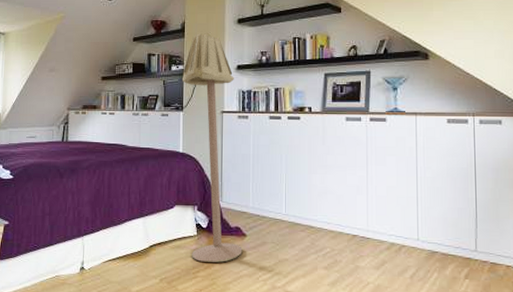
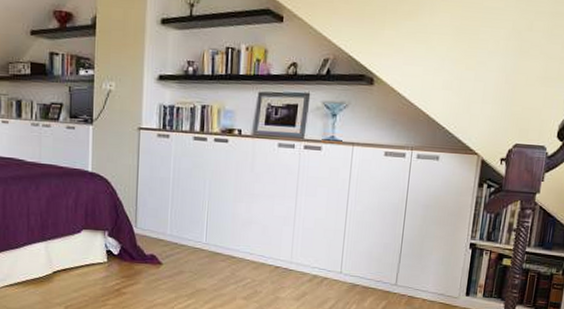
floor lamp: present [181,31,243,263] -> none [91,30,158,291]

